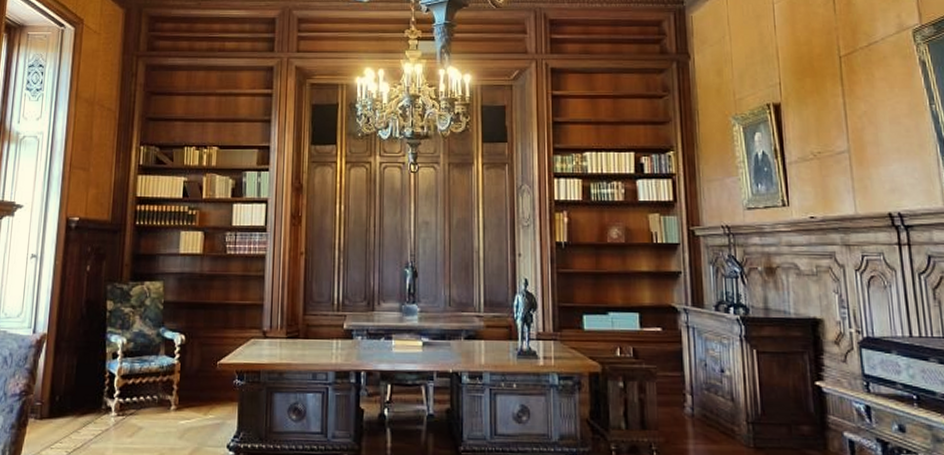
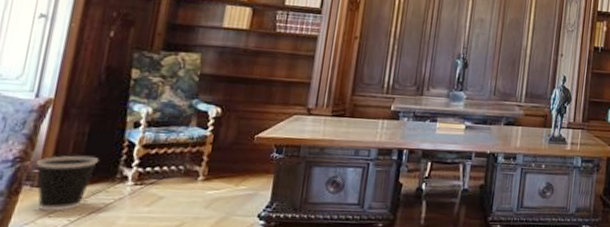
wastebasket: none [37,387,86,443] -> present [35,155,98,212]

